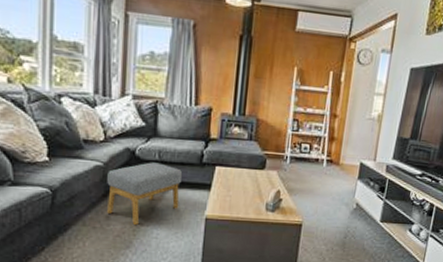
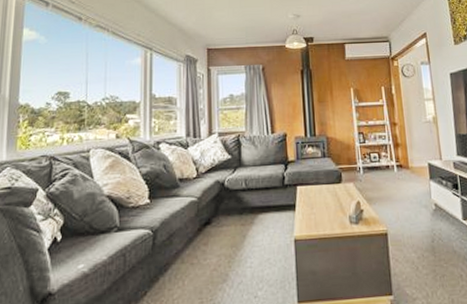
footstool: present [107,162,183,225] -> none [201,190,269,256]

